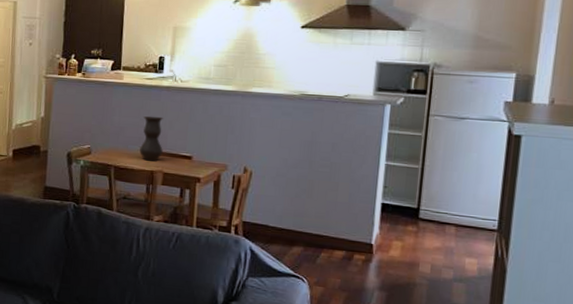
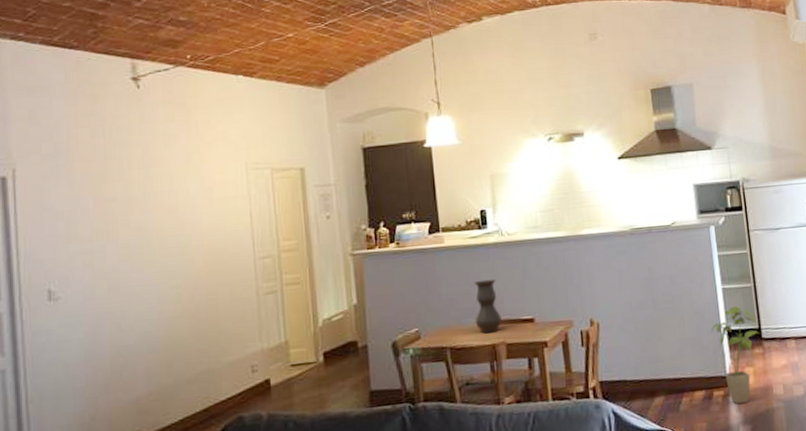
house plant: none [364,183,418,273] -> present [711,306,760,405]

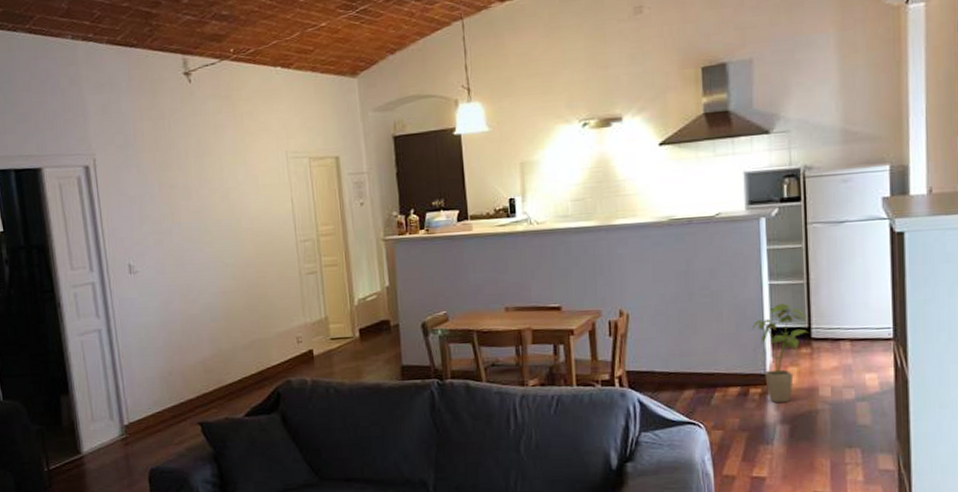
vase: present [474,279,502,334] -> none [501,266,528,319]

